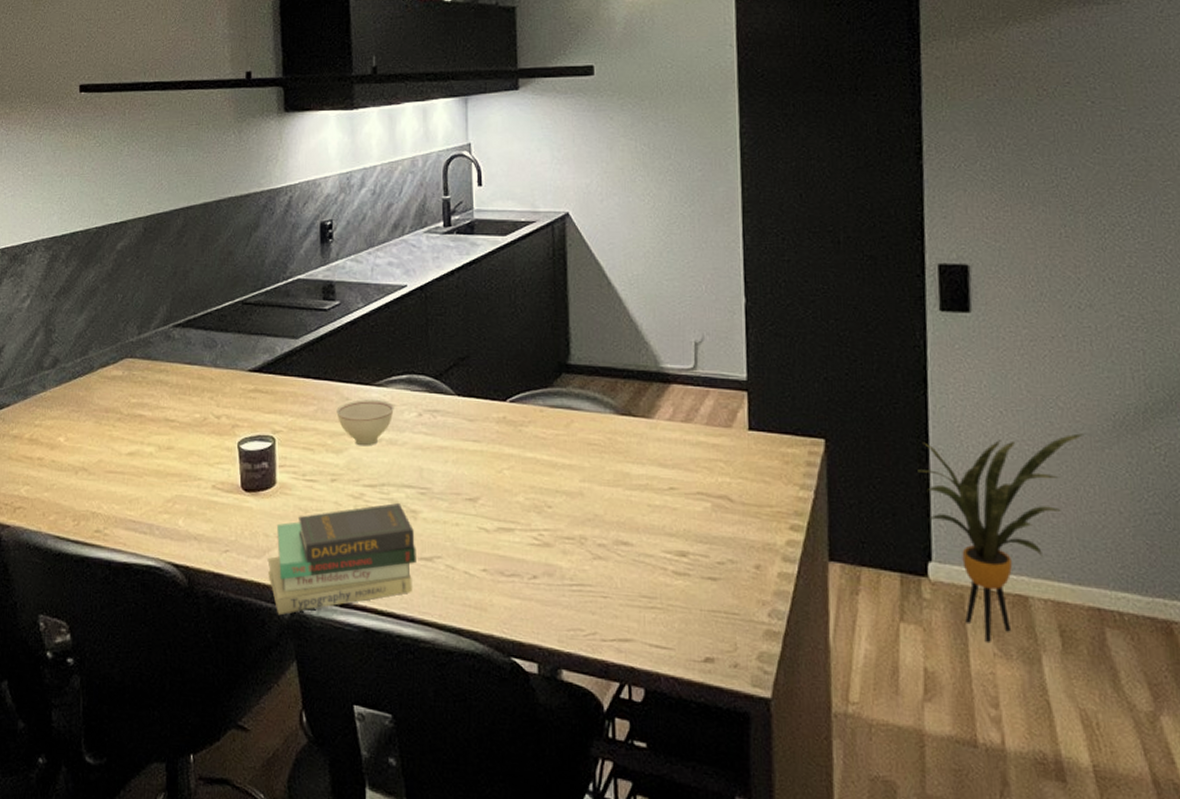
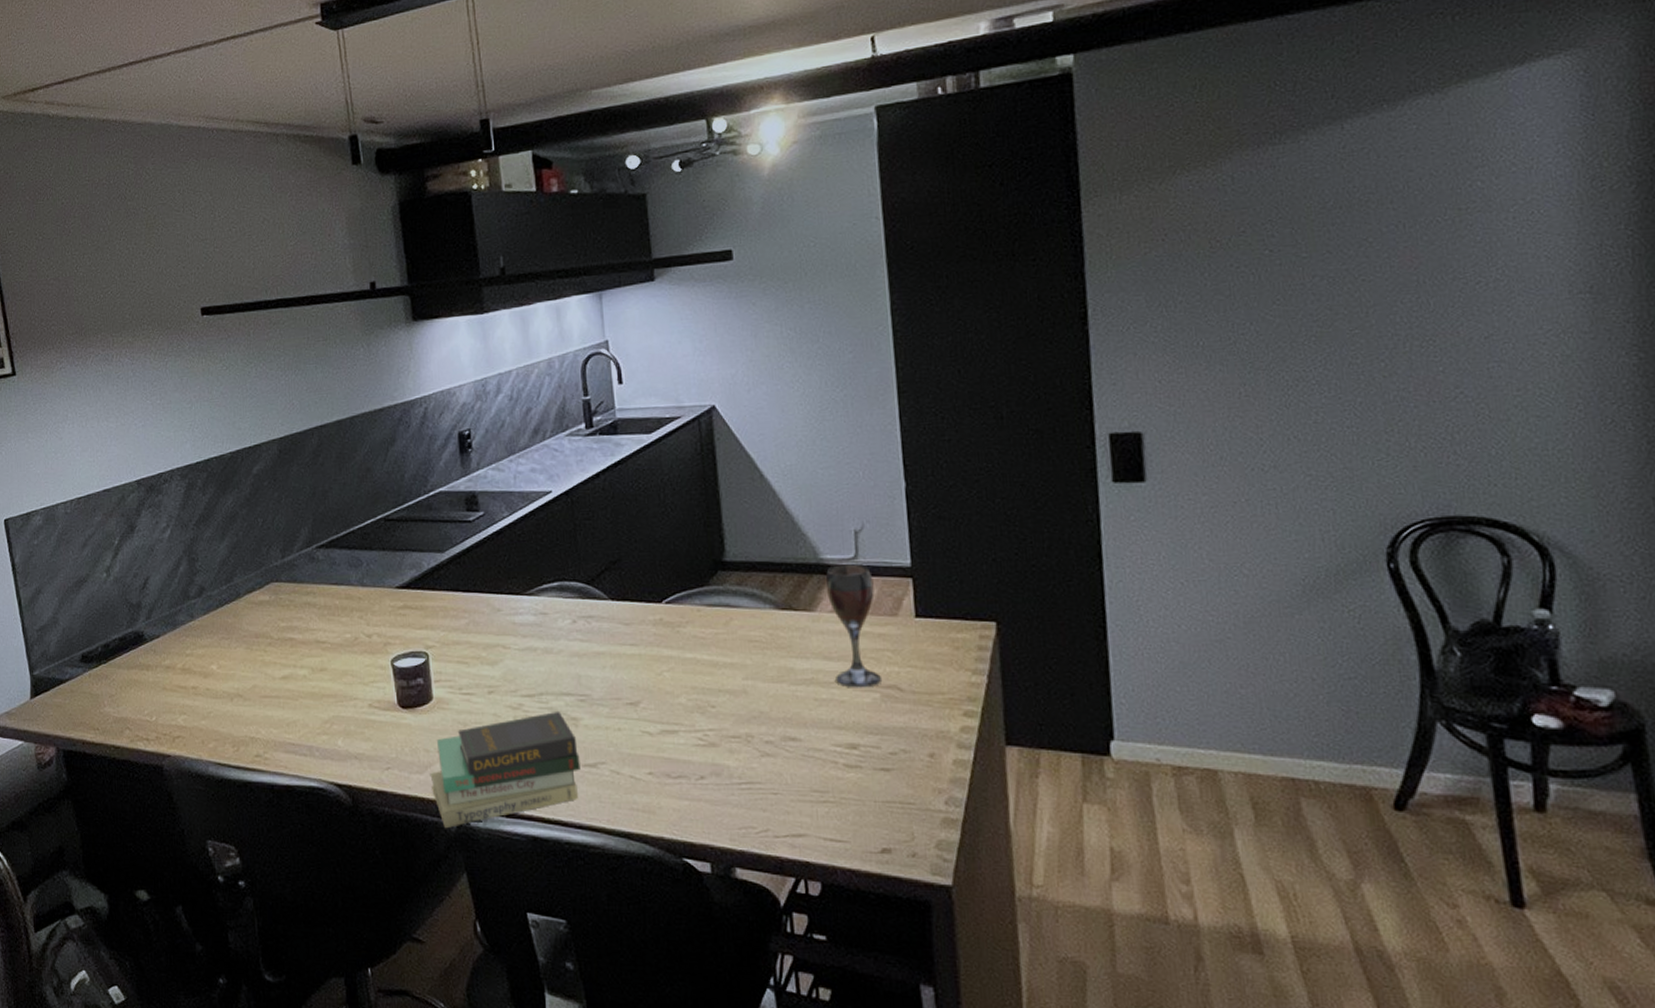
bowl: present [336,400,394,446] -> none [488,609,547,657]
cup: none [664,374,714,497] -> present [825,564,883,688]
house plant: present [918,433,1083,644] -> none [1095,600,1271,820]

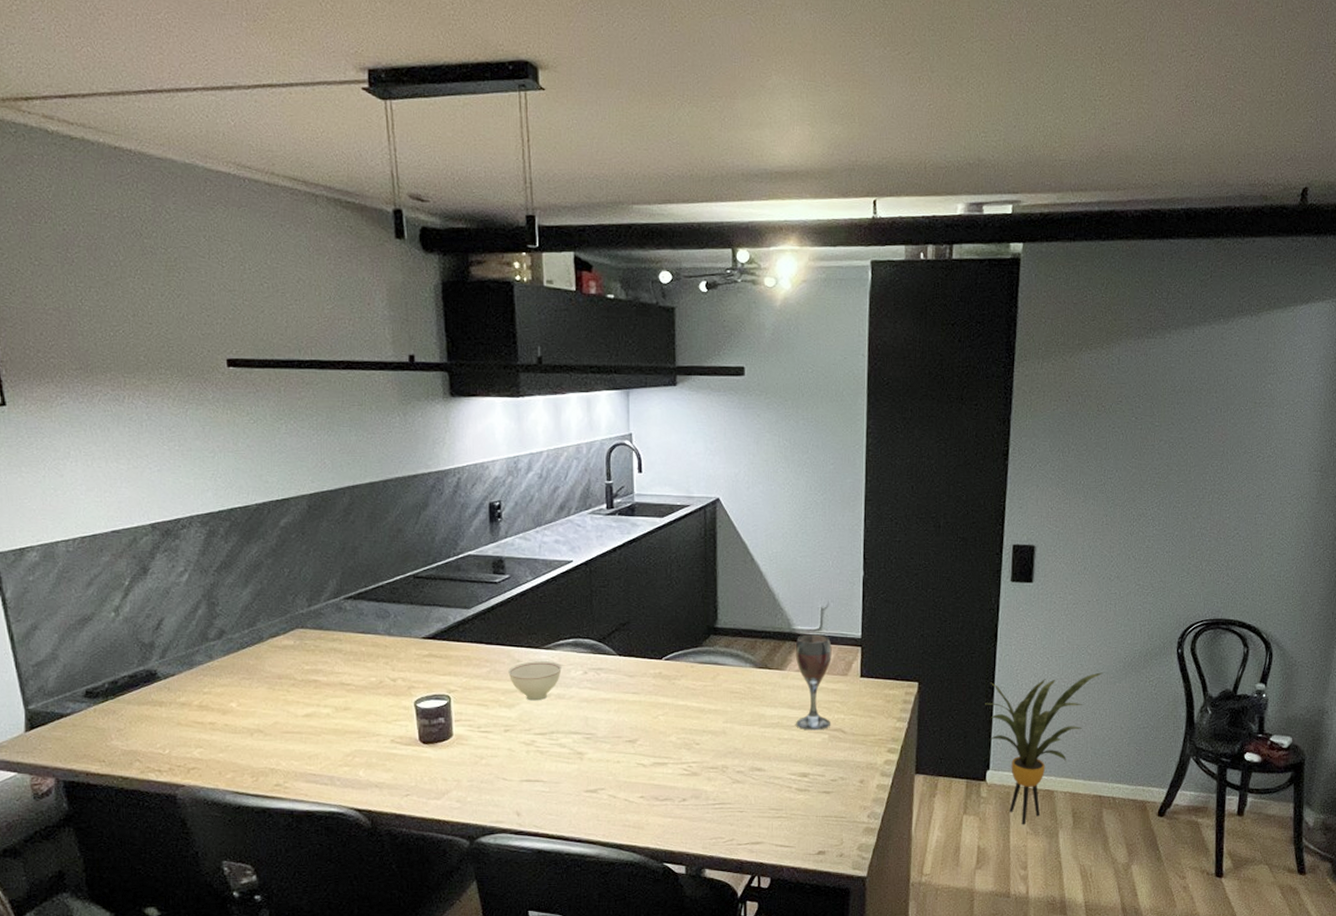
books: present [430,710,580,829] -> none [447,746,583,845]
bowl: none [488,609,547,657] -> present [508,661,562,701]
house plant: none [1095,600,1271,820] -> present [985,672,1103,825]

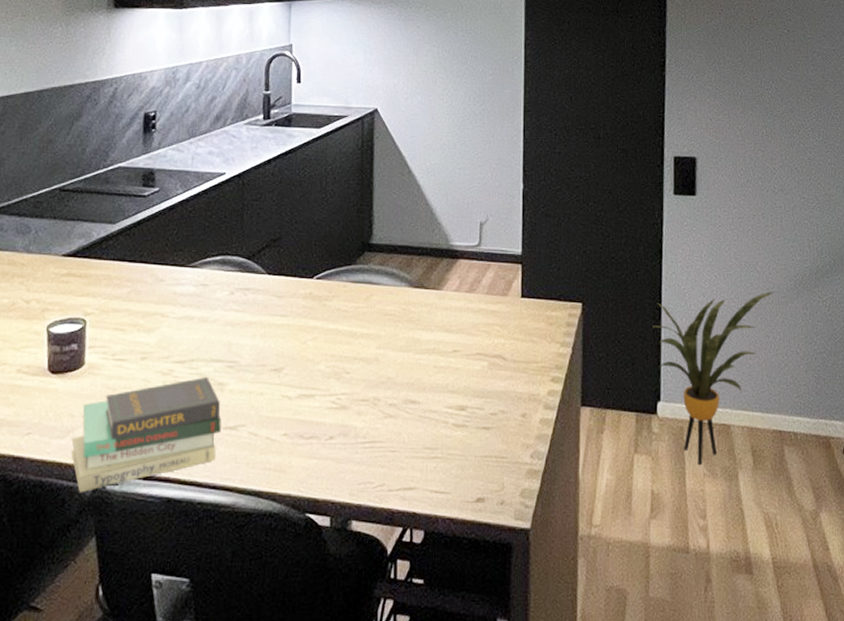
books: none [447,746,583,845] -> present [71,376,222,493]
bowl: present [508,661,562,701] -> none [150,281,207,325]
cup: present [795,634,832,731] -> none [453,251,491,357]

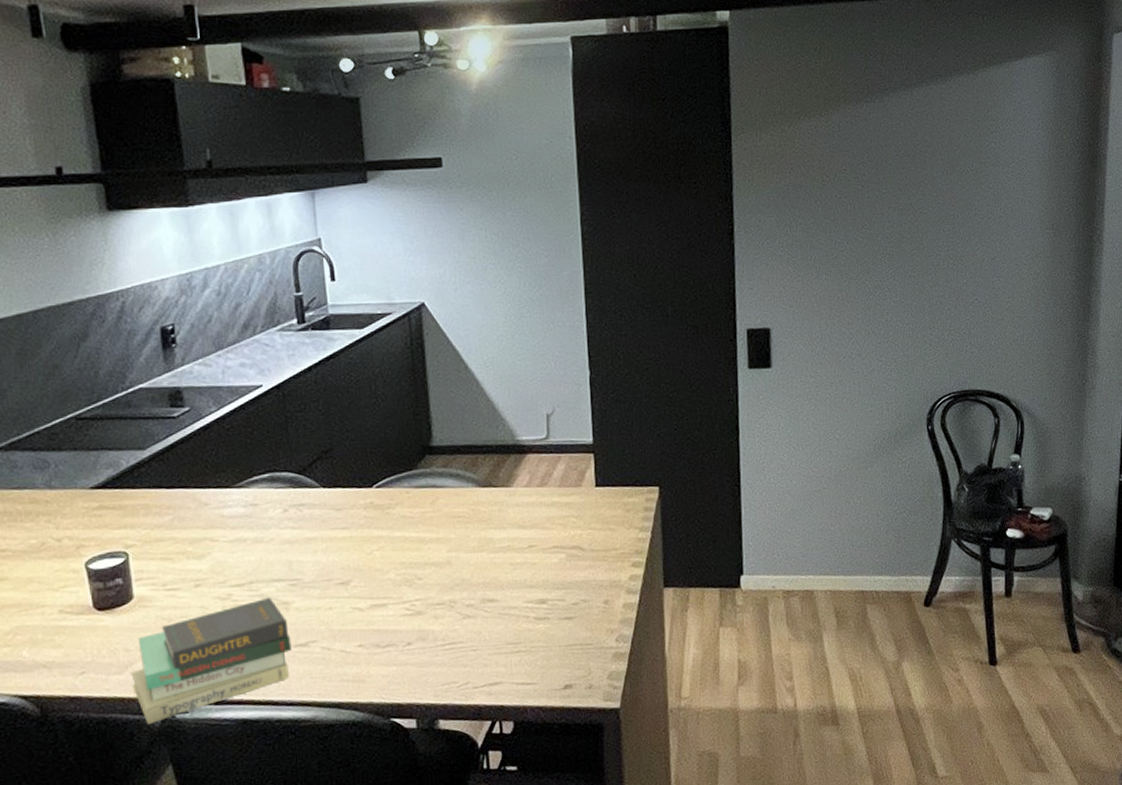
house plant: present [652,291,773,466] -> none [732,457,853,632]

